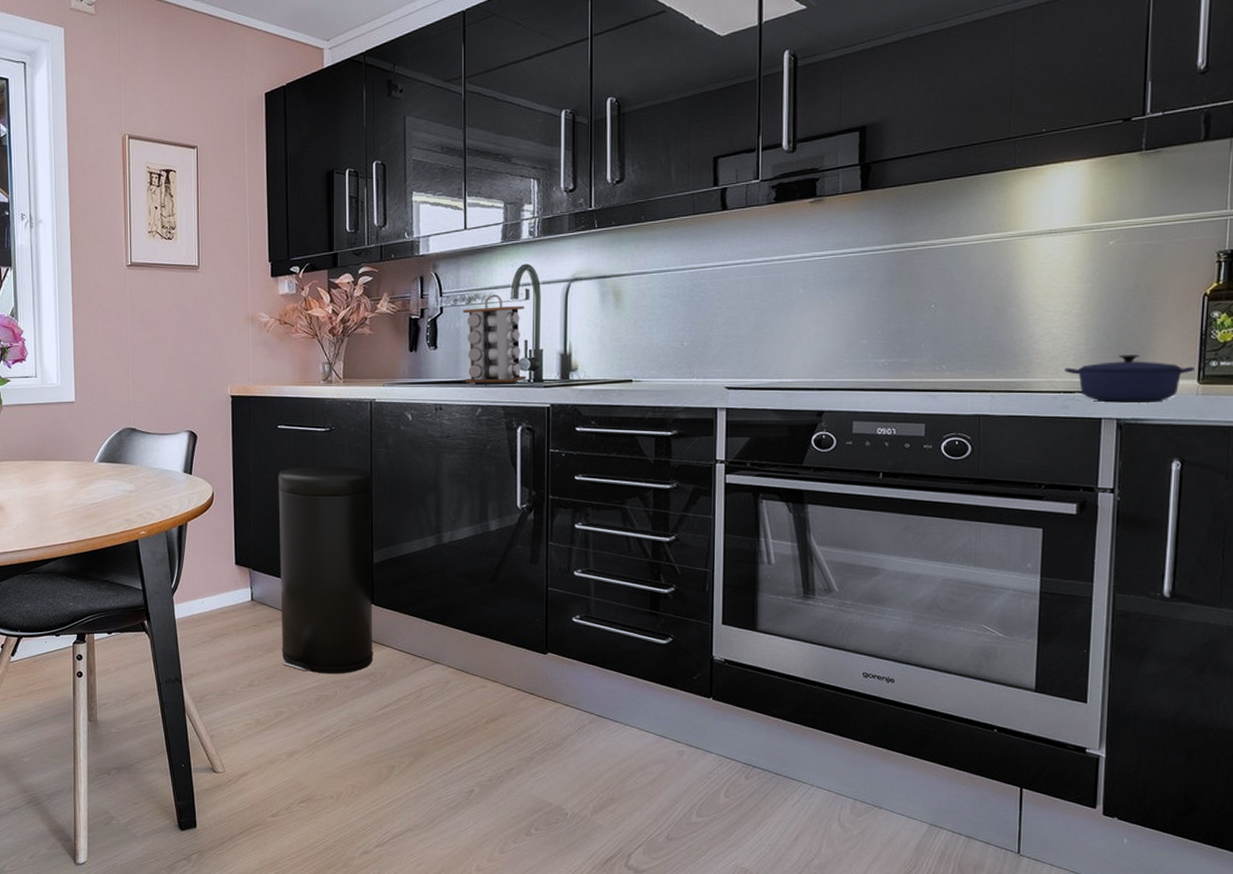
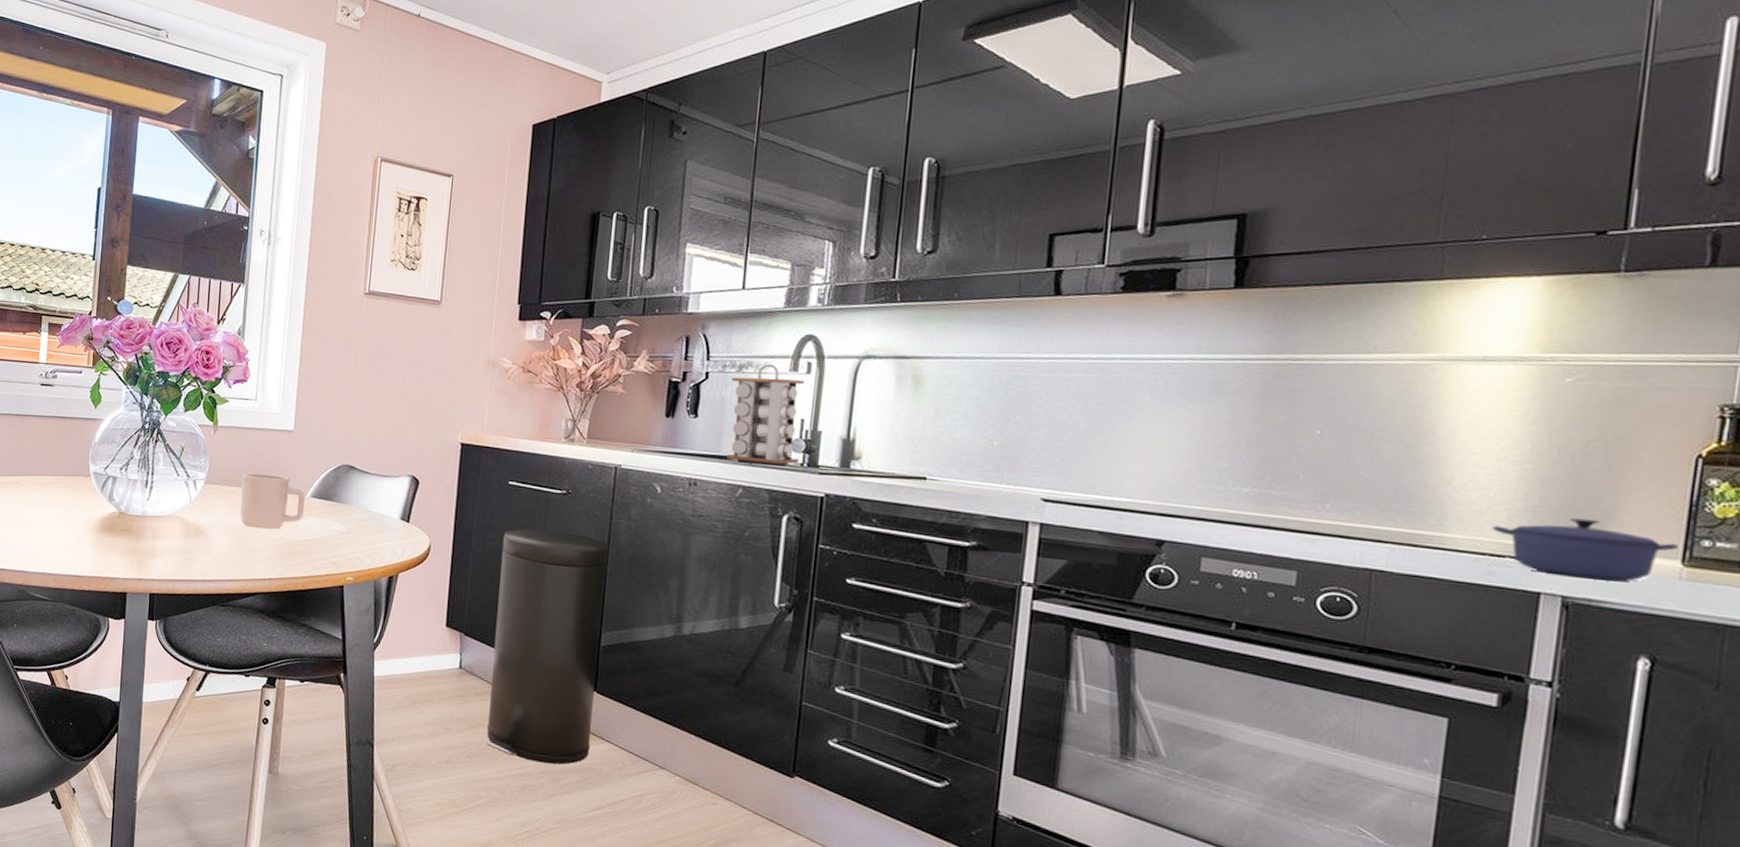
mug: none [31,445,93,498] -> present [240,473,305,530]

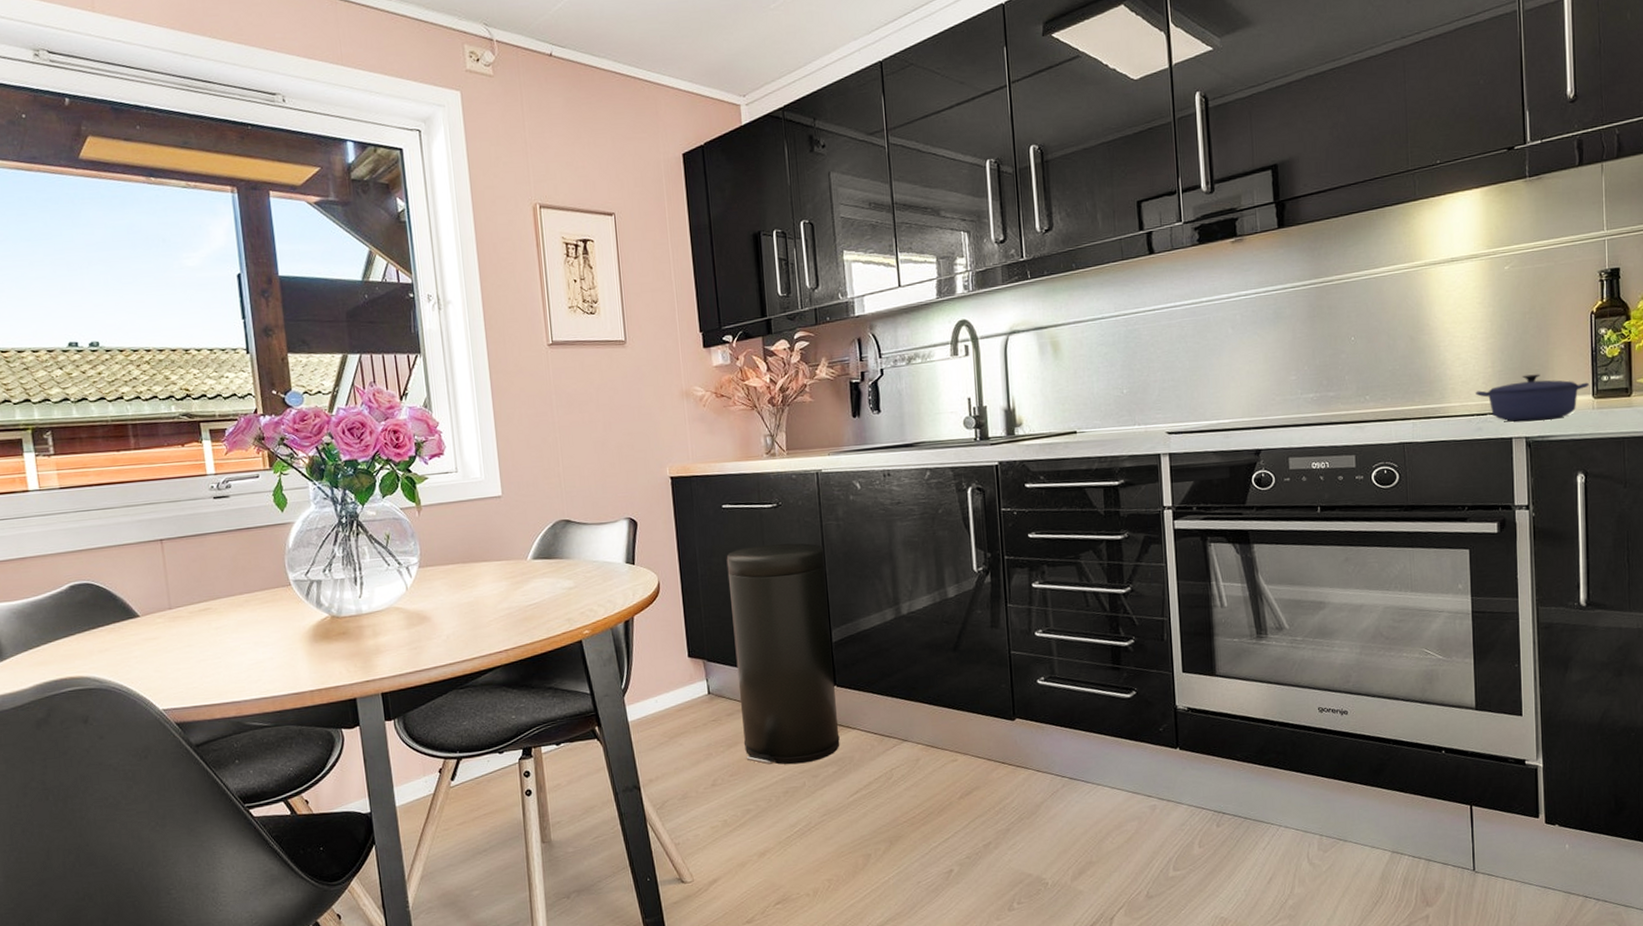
mug: present [240,473,305,530] -> none [457,543,528,603]
spice rack: present [725,364,805,466] -> none [904,352,972,447]

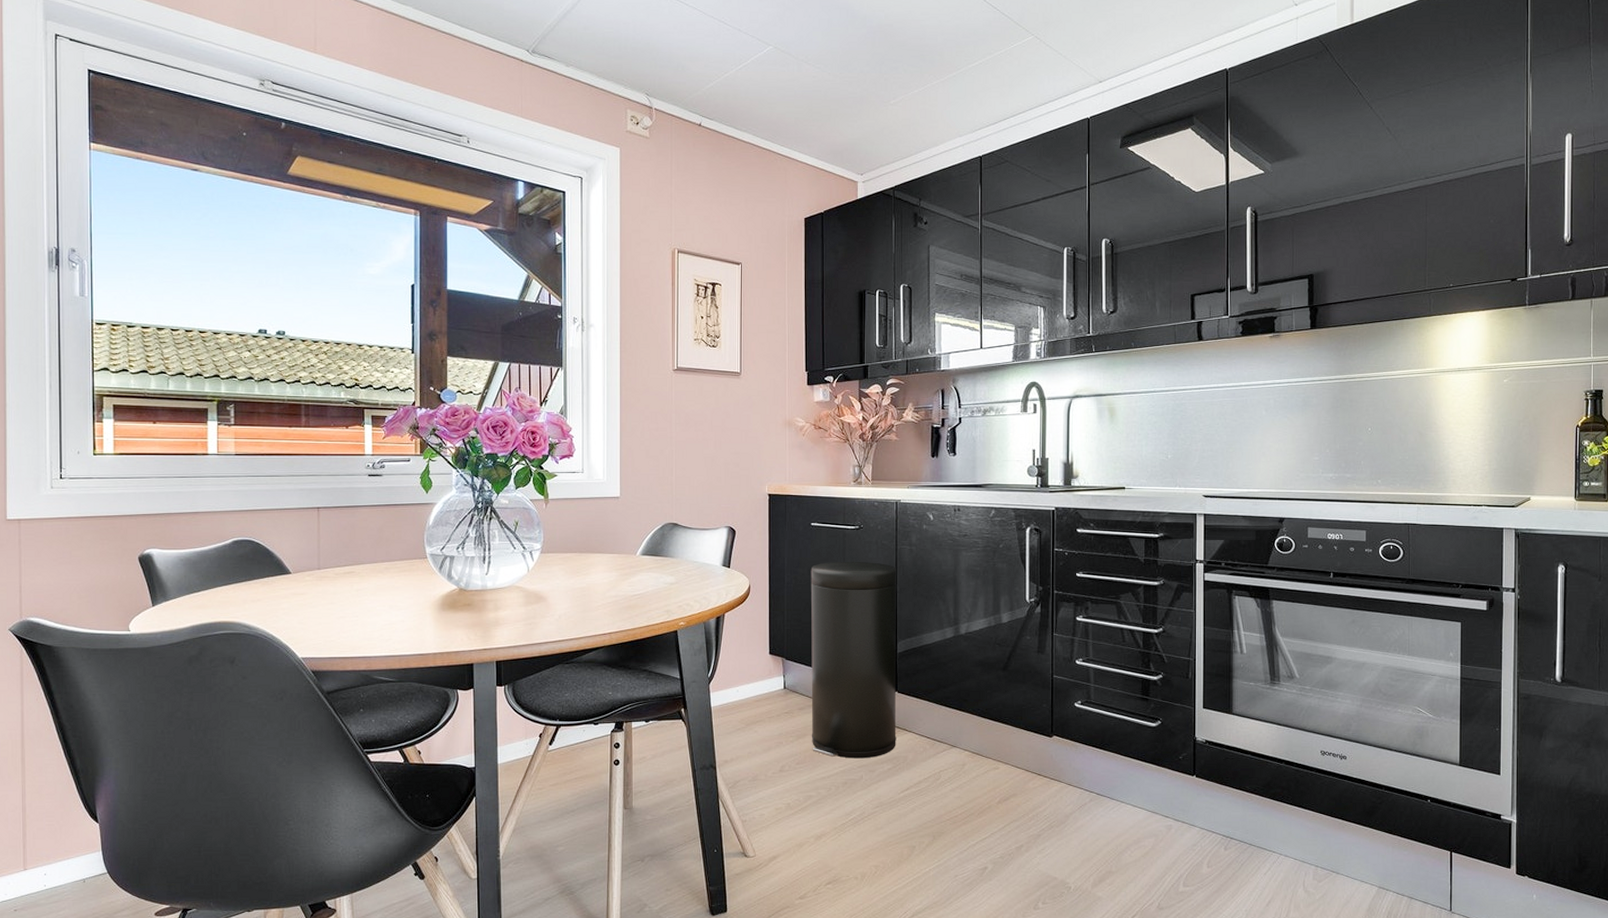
cooking pot: present [1476,373,1589,422] -> none [1473,474,1572,515]

